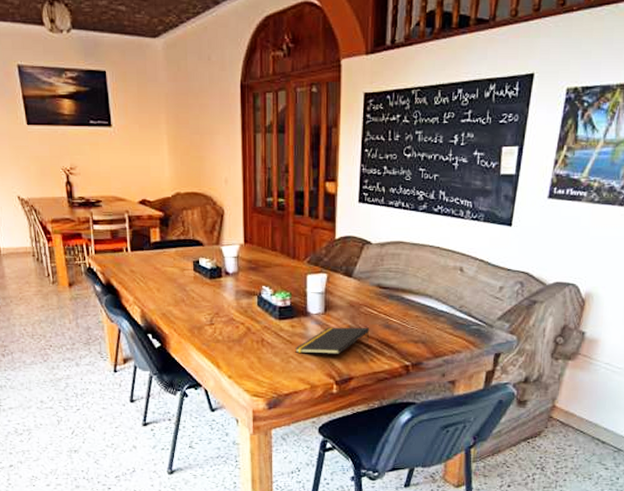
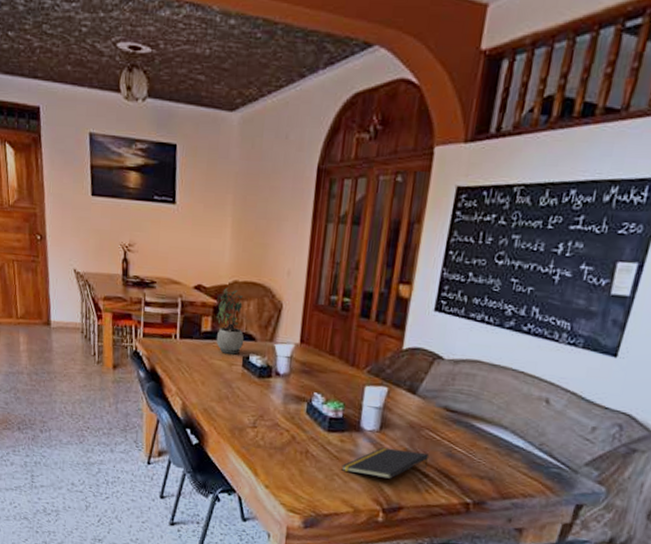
potted plant: none [162,199,193,260] -> present [216,287,244,355]

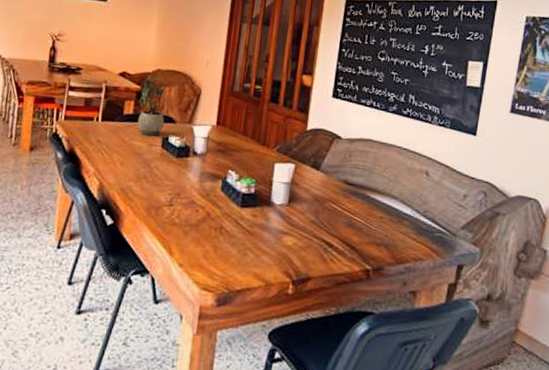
notepad: present [341,447,430,479] -> none [253,220,333,251]

